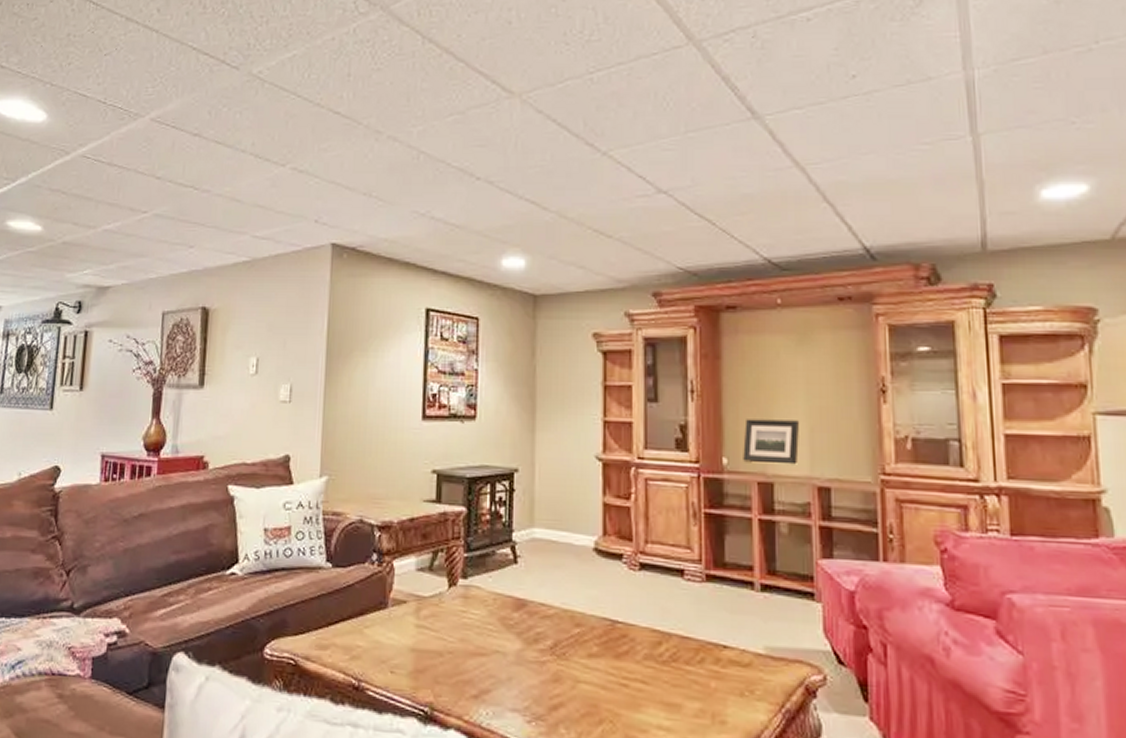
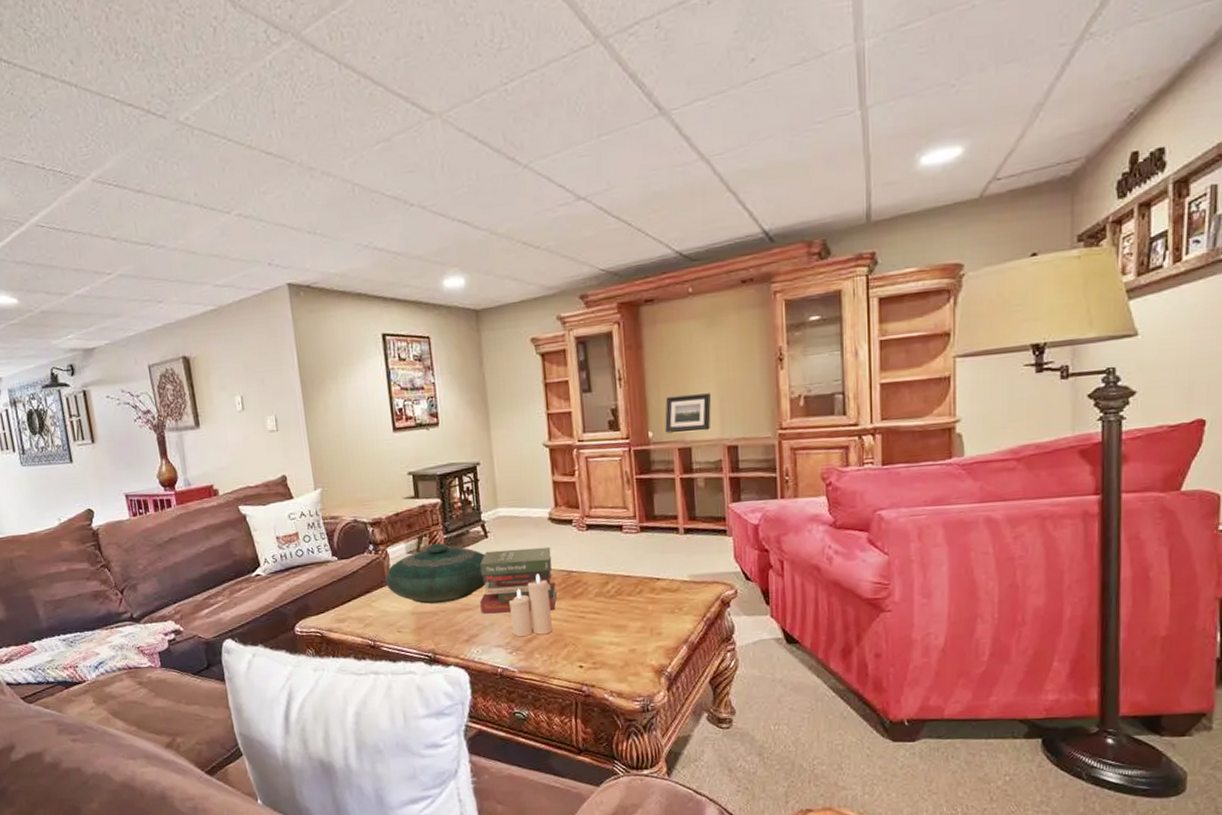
decorative bowl: none [385,562,511,642] -> present [385,543,486,604]
books: none [498,581,596,671] -> present [480,547,557,613]
candle: none [533,619,586,703] -> present [508,574,552,637]

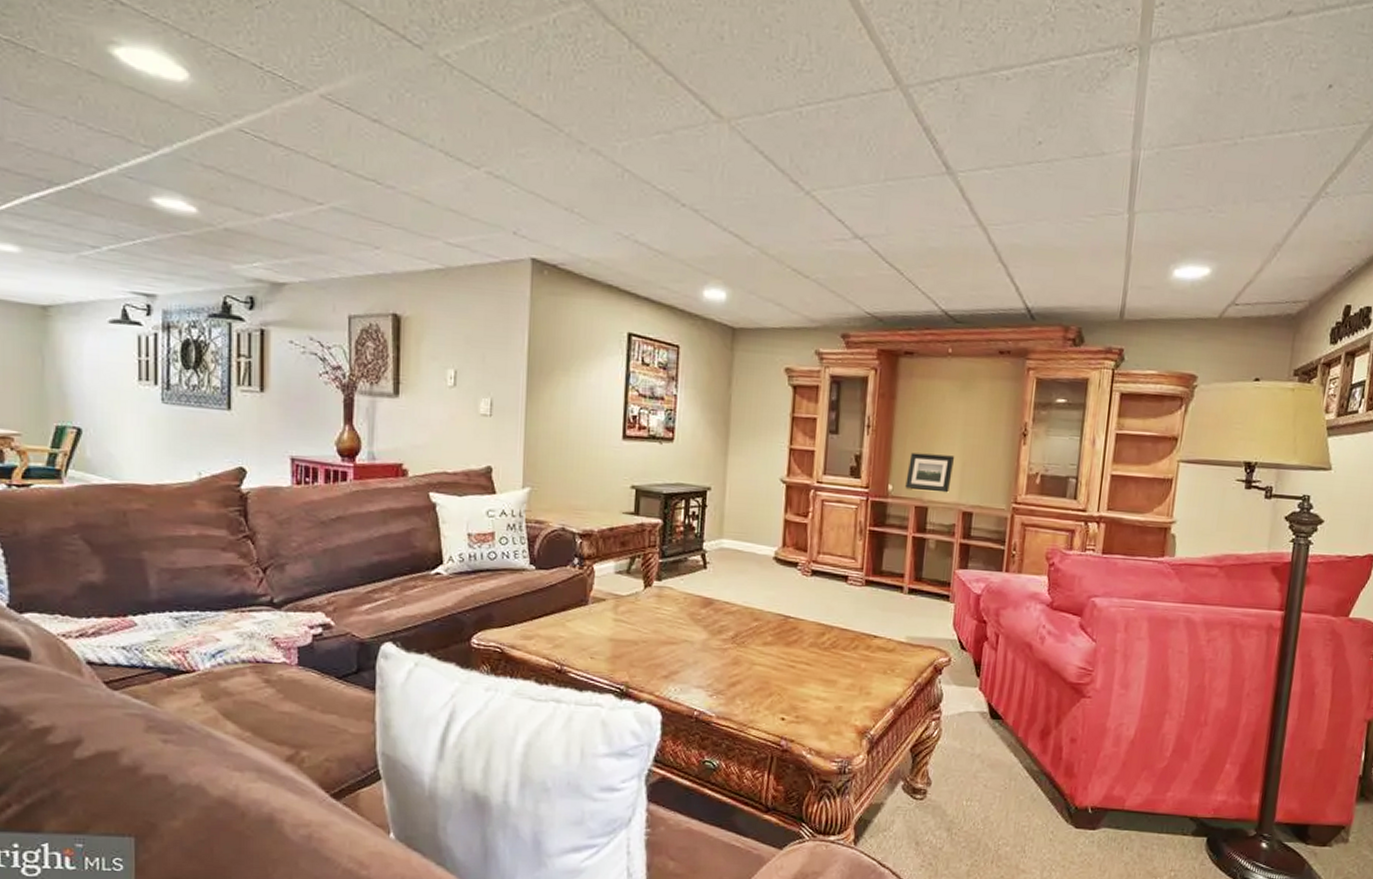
decorative bowl: present [385,543,486,604] -> none [586,566,701,633]
books: present [480,547,557,613] -> none [686,583,771,656]
candle: present [508,574,552,637] -> none [716,615,763,680]

